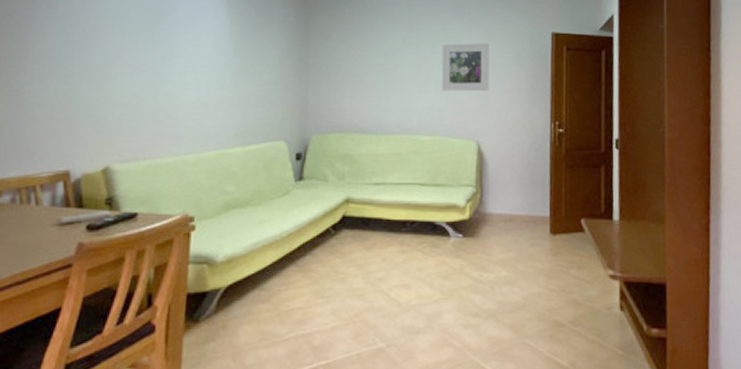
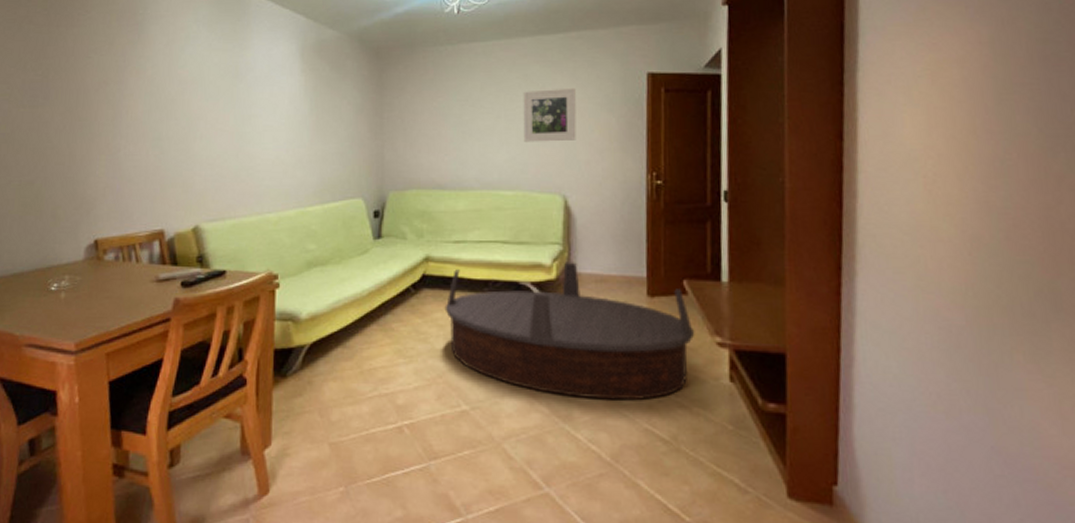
coffee table: none [363,203,591,332] -> present [444,262,695,400]

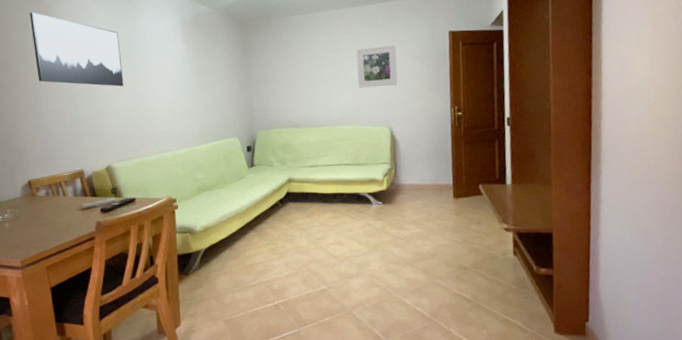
wall art: none [116,29,224,126] -> present [29,12,124,87]
coffee table: present [444,262,695,400] -> none [305,176,489,275]

